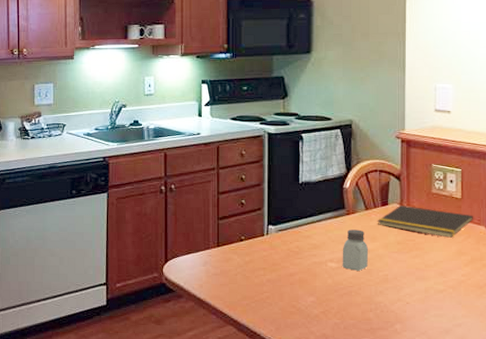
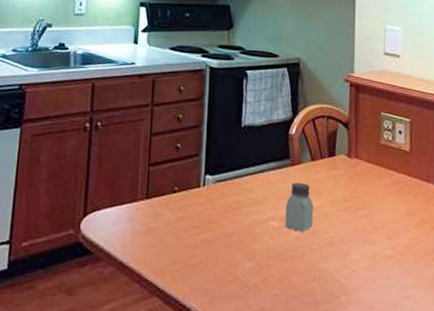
notepad: present [377,205,474,238] -> none [323,156,423,196]

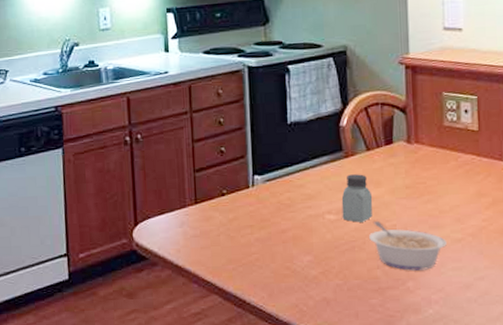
legume: none [308,232,378,285] -> present [369,221,447,271]

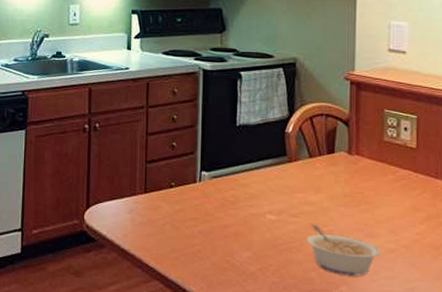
saltshaker: present [341,174,373,222] -> none [282,179,312,225]

